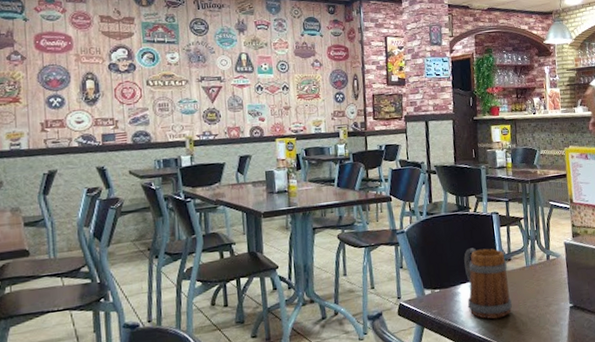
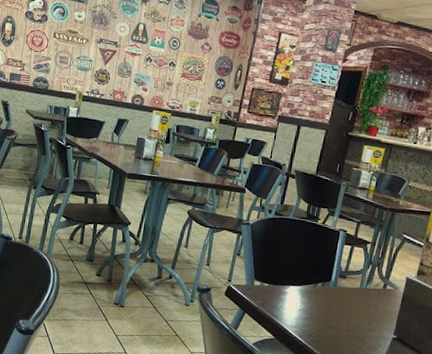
beer mug: present [464,247,512,320] -> none [291,255,341,327]

